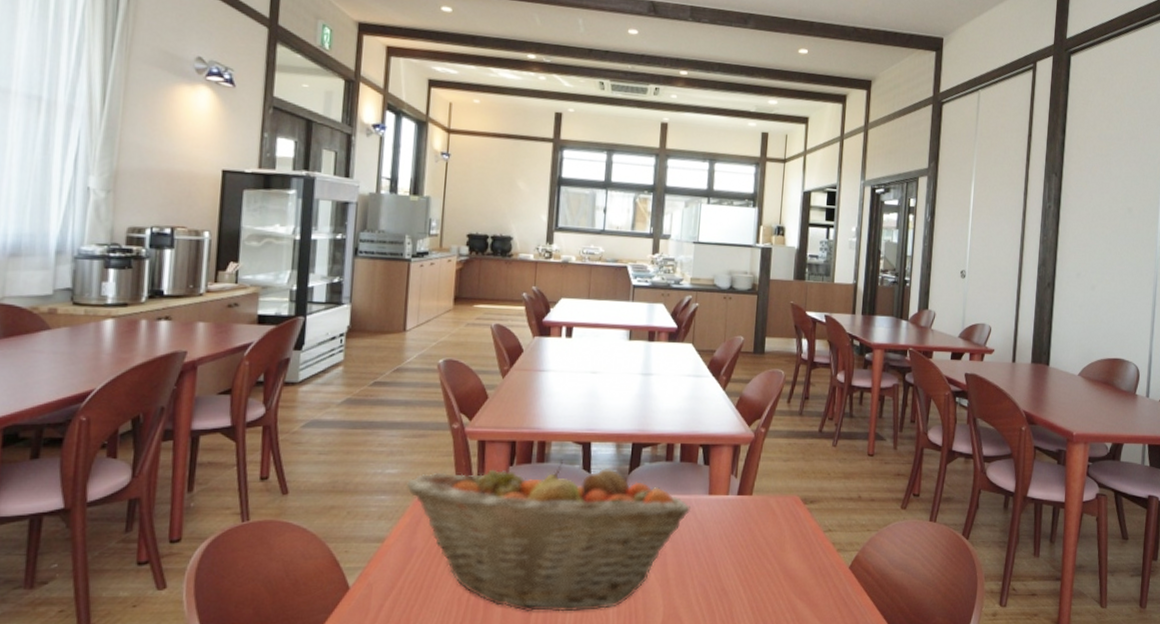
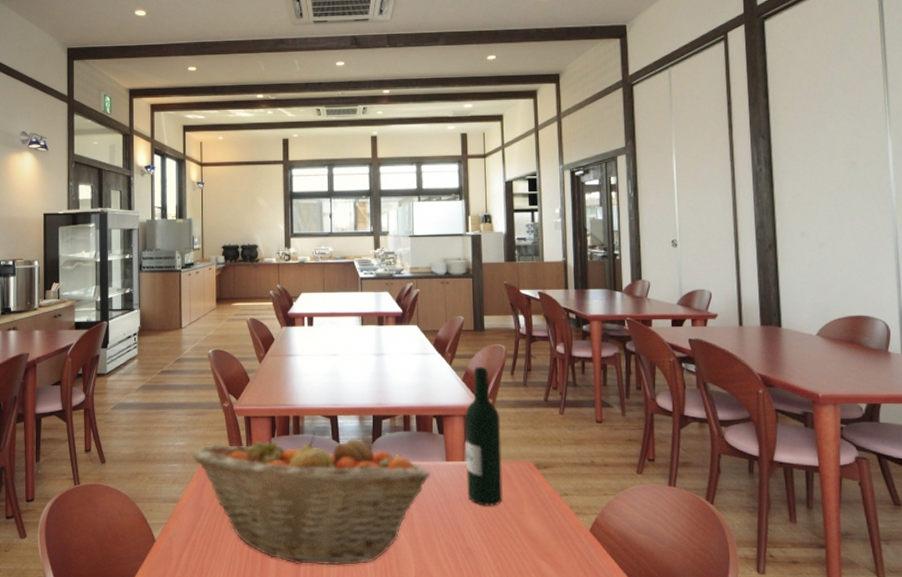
wine bottle: none [728,393,772,543] -> present [465,367,503,506]

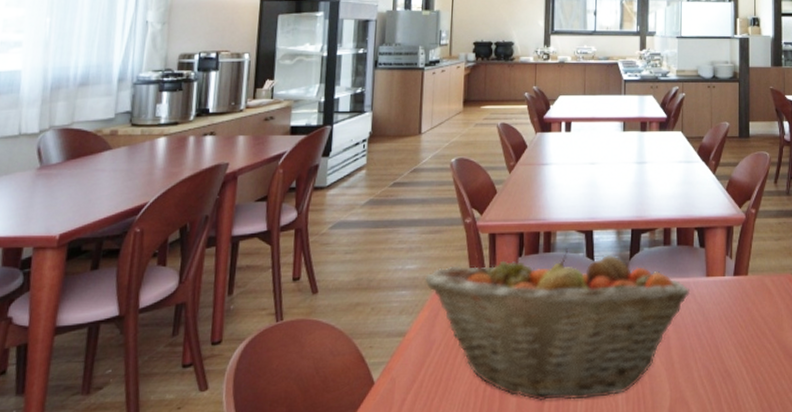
wine bottle: present [465,367,503,506] -> none [727,175,763,324]

